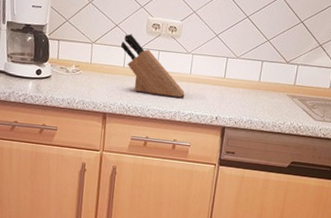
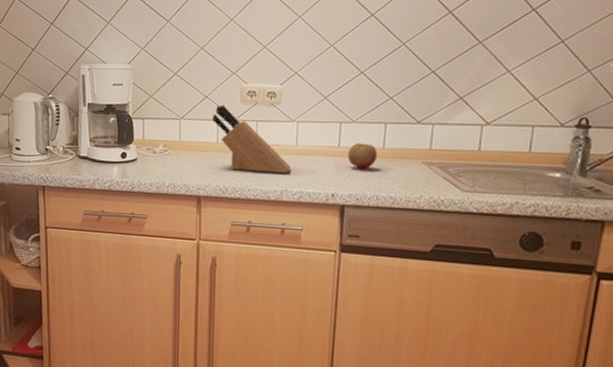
fruit: none [231,76,254,98] -> present [348,143,378,170]

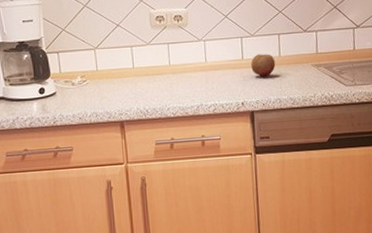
knife block: present [212,105,292,173] -> none [125,31,204,91]

